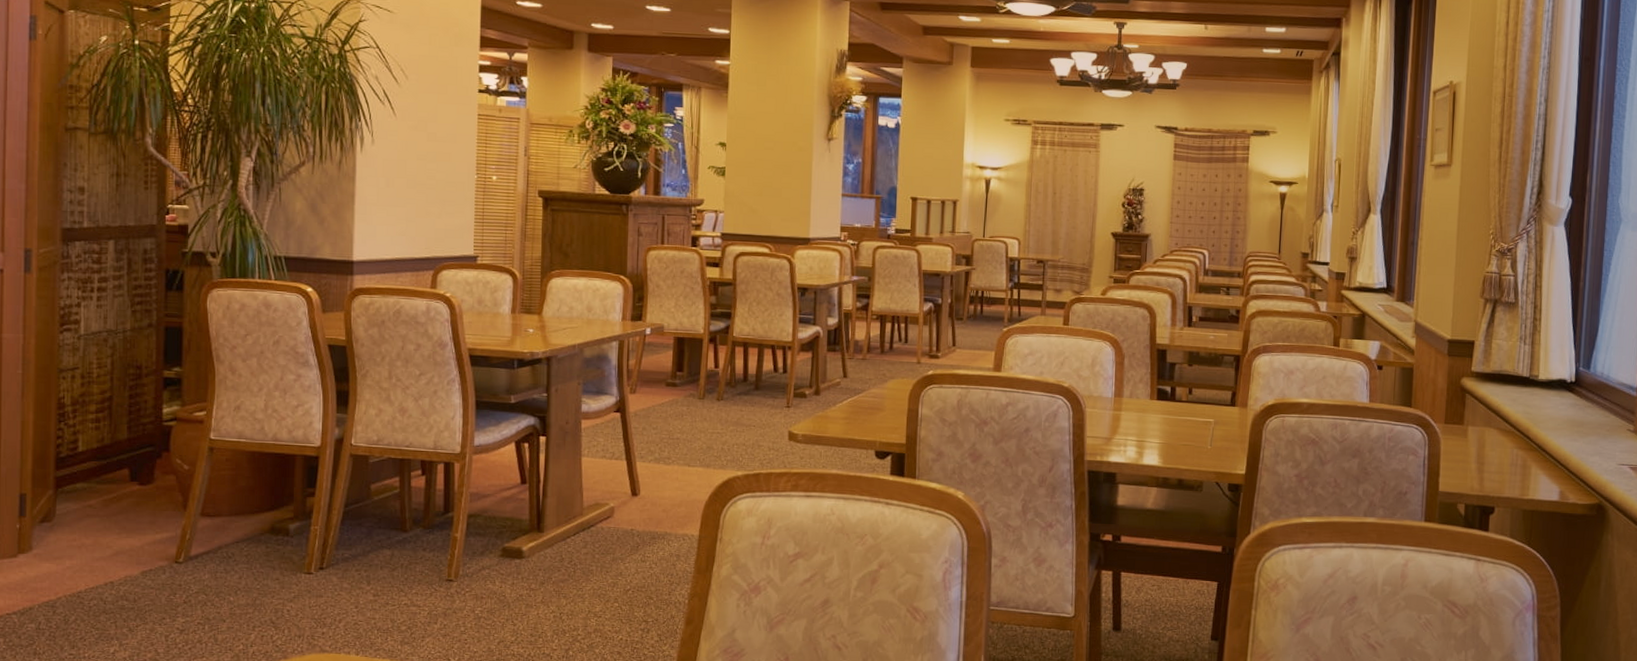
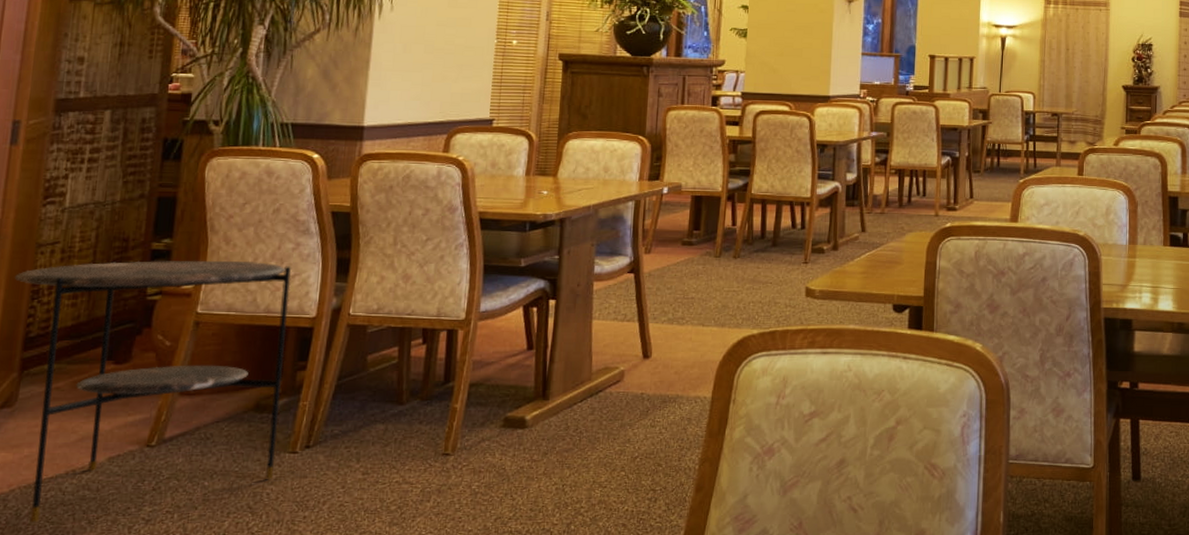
side table: none [41,387,295,628] -> present [14,260,292,523]

